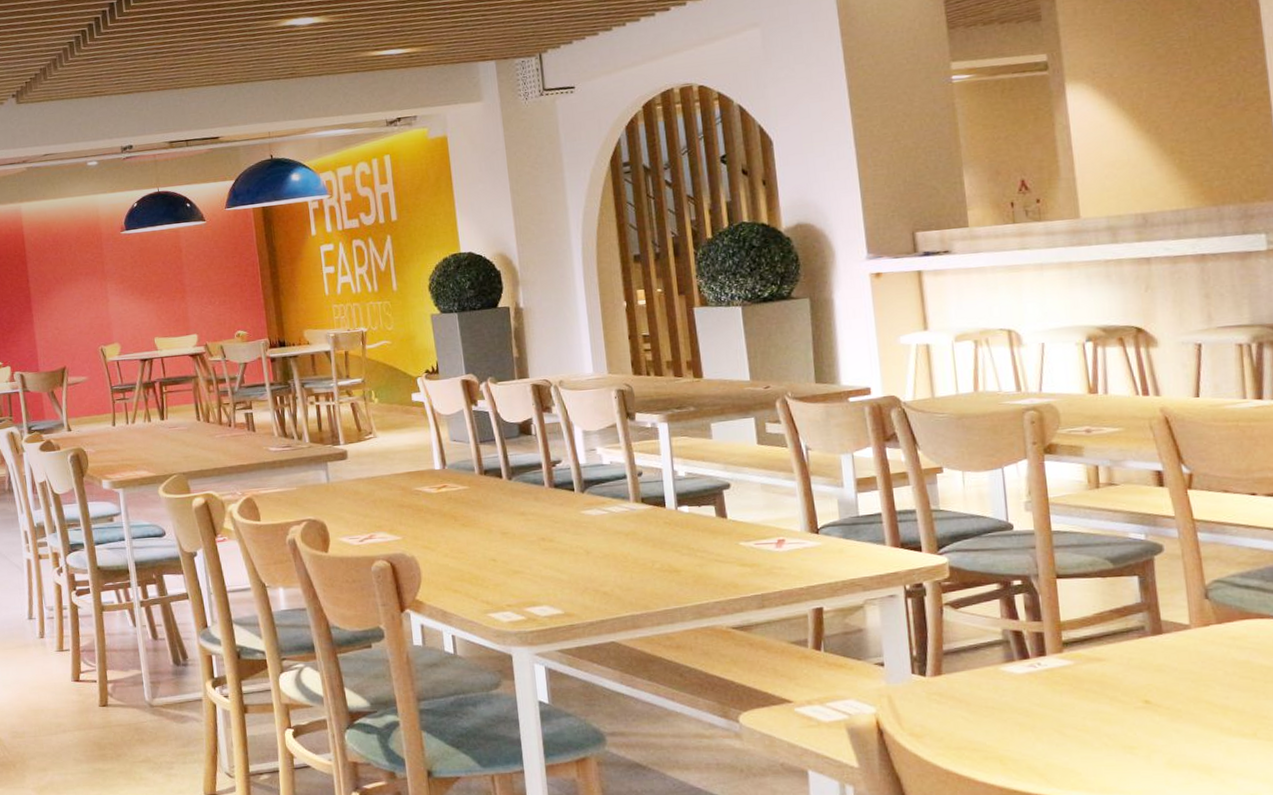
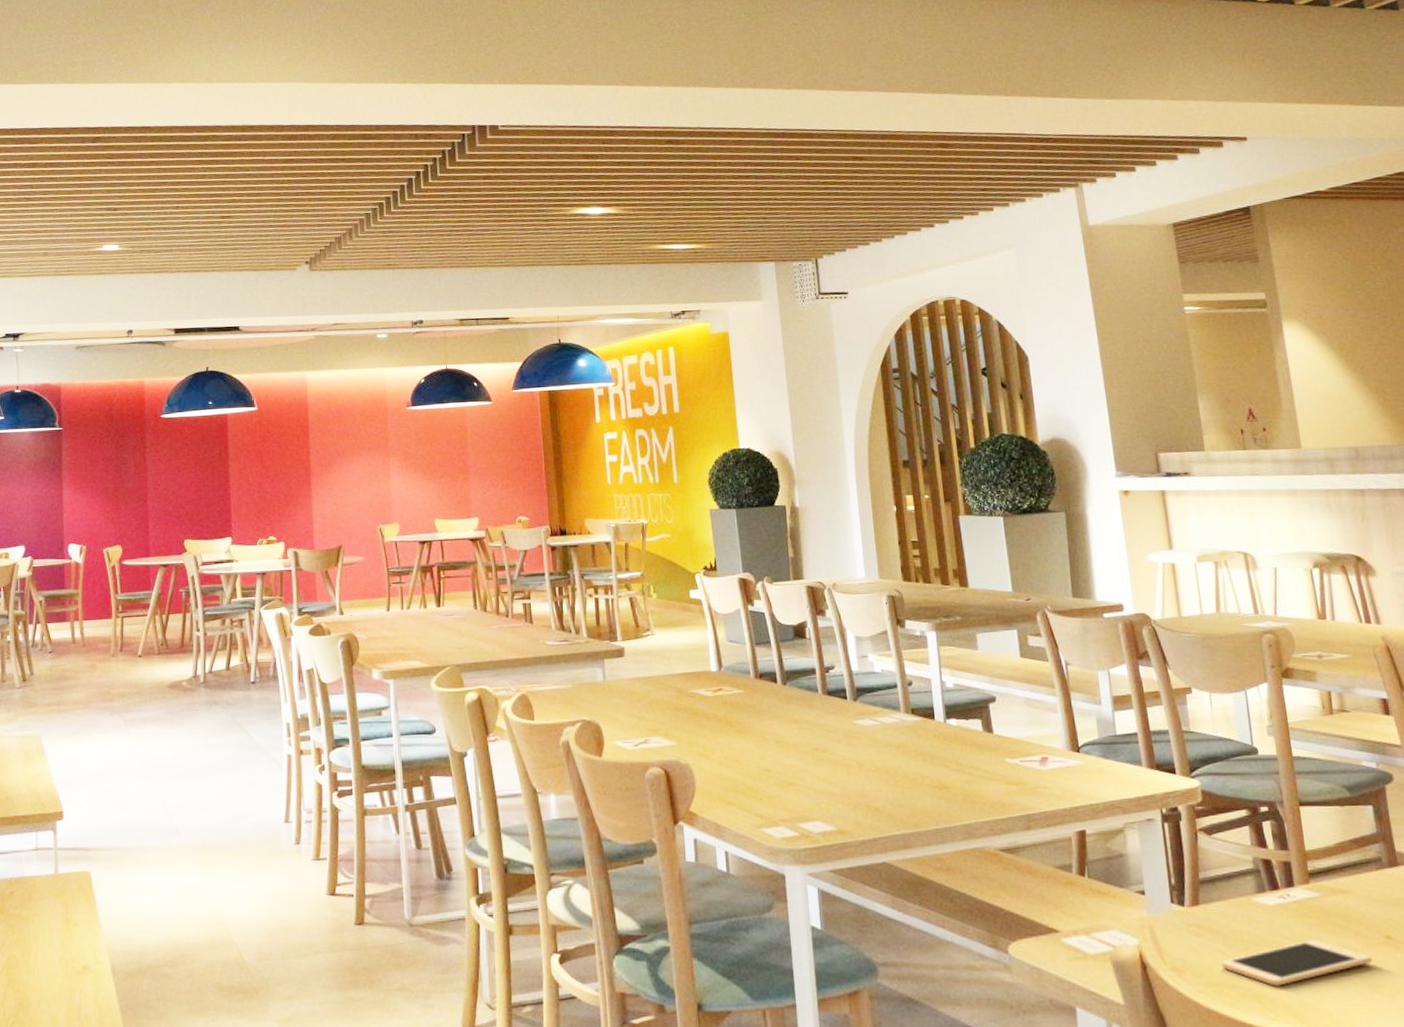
cell phone: none [962,705,1128,749] -> present [1220,939,1373,986]

